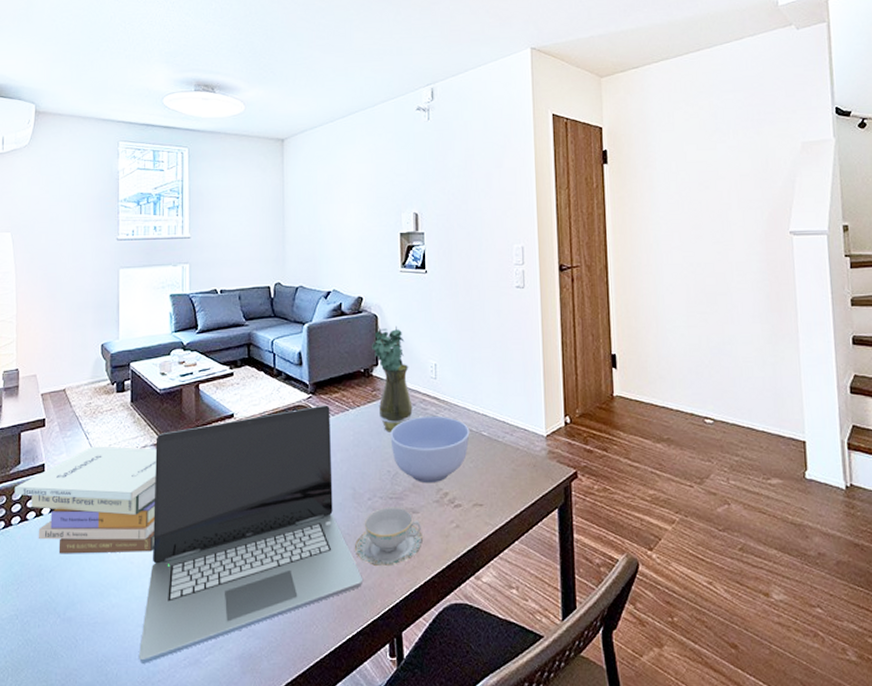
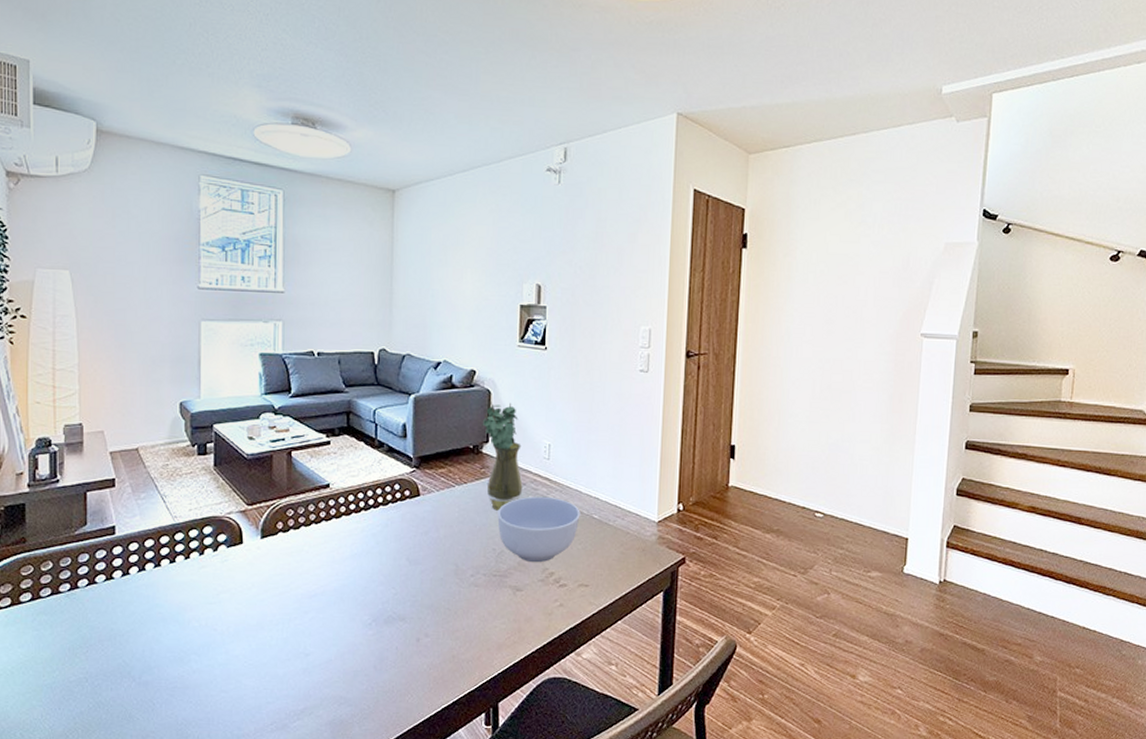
books: present [14,446,157,554] -> none [81,510,243,620]
laptop: present [139,405,364,664] -> none [223,480,462,727]
teacup: present [354,507,423,567] -> none [454,584,525,641]

